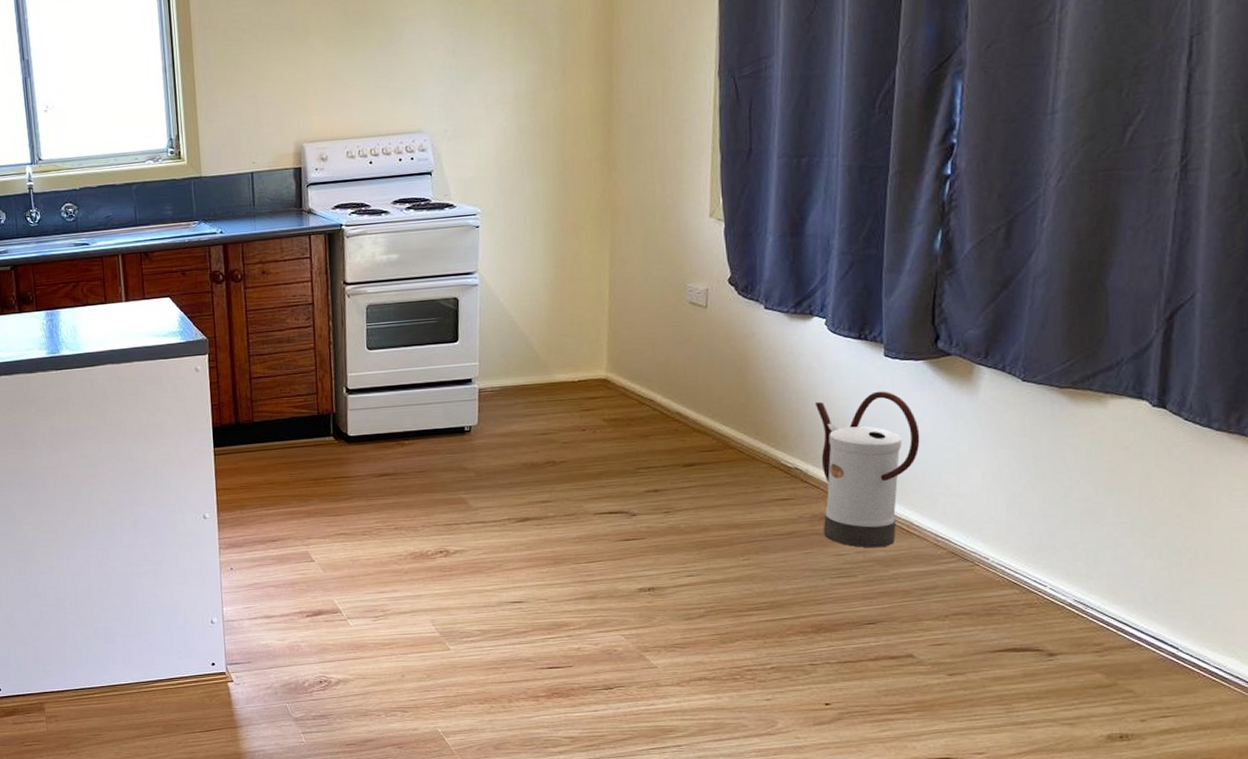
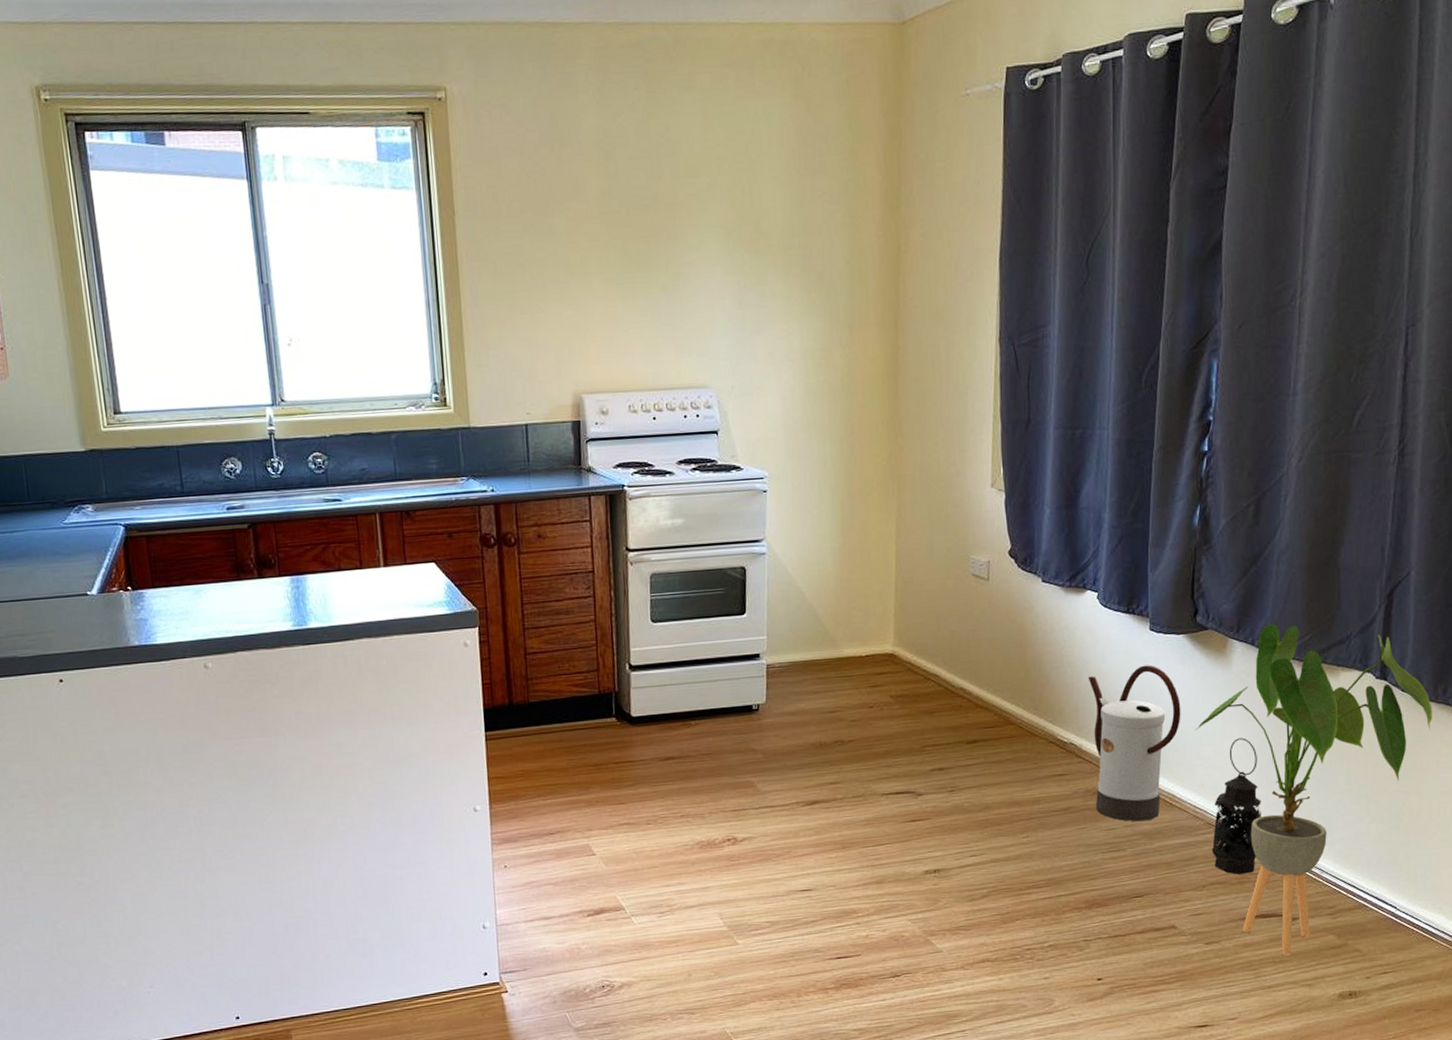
house plant: none [935,349,1224,692] -> present [1195,623,1433,955]
lantern: none [954,466,1014,606] -> present [1211,738,1261,875]

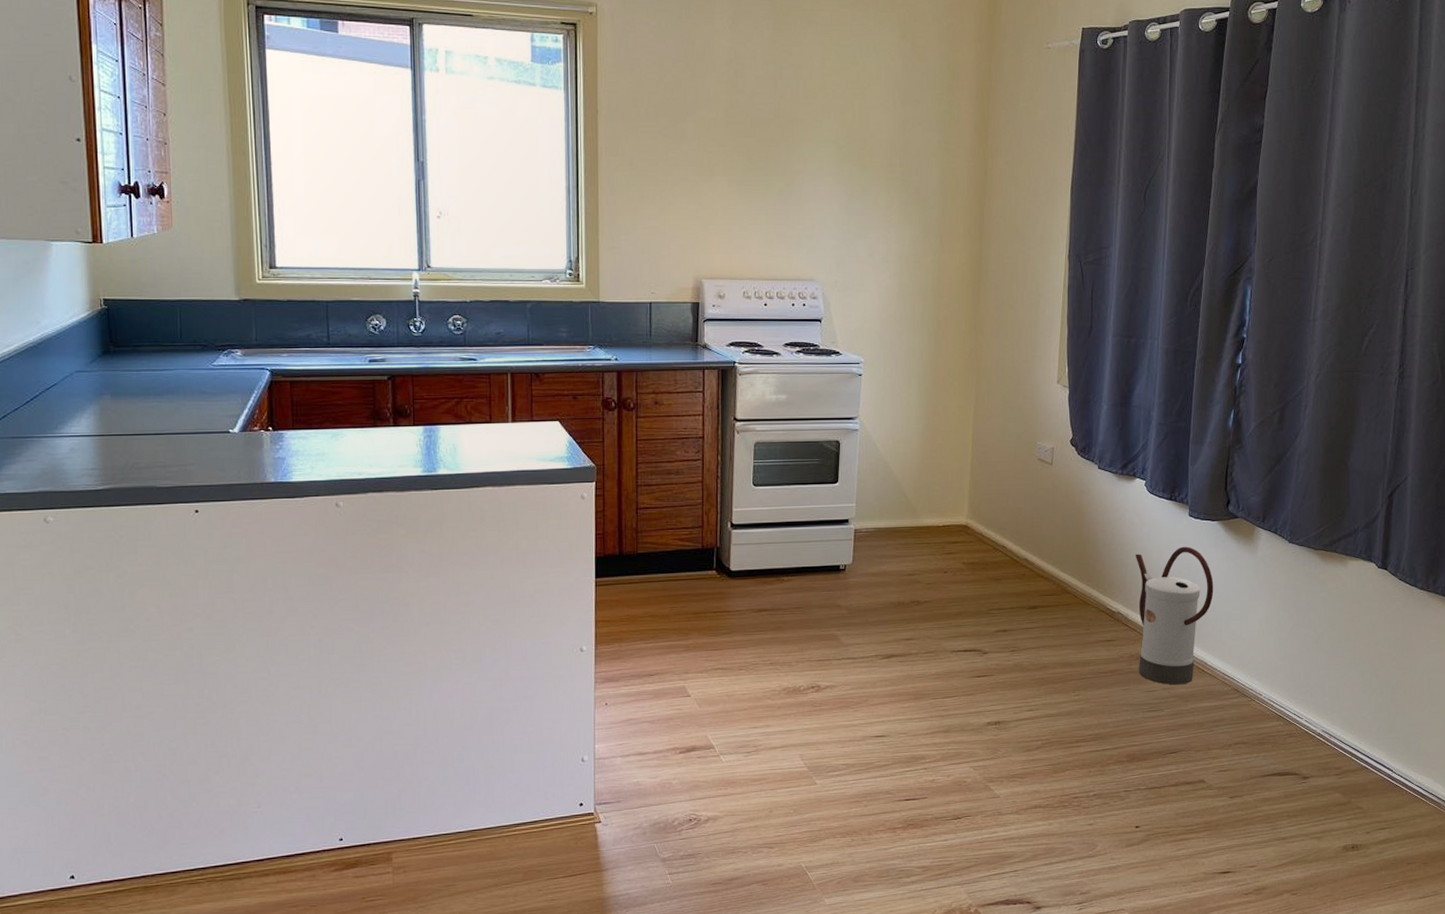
house plant: present [1195,623,1433,955] -> none [1225,516,1425,810]
lantern: present [1211,738,1261,875] -> none [1236,614,1280,736]

